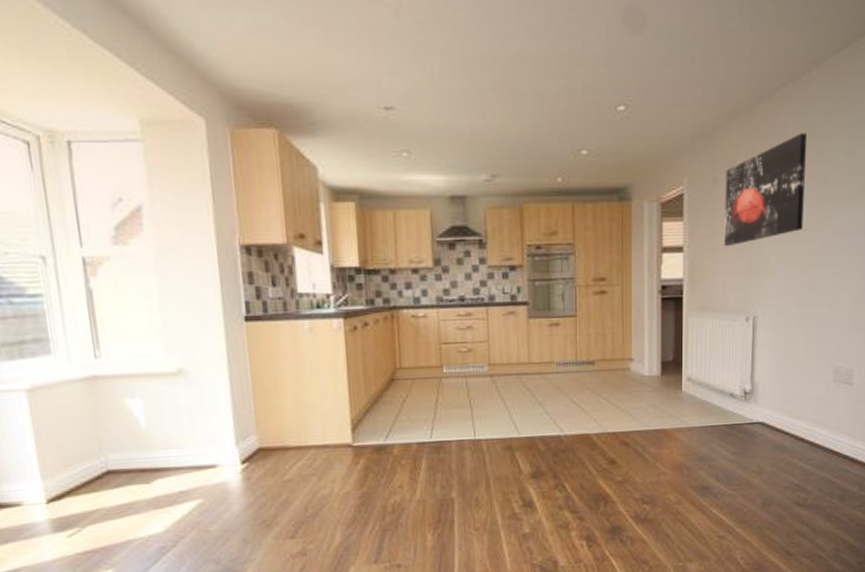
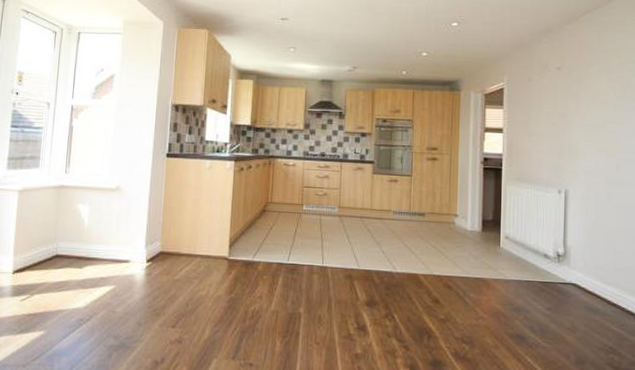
wall art: present [724,132,808,247] -> none [538,47,611,132]

